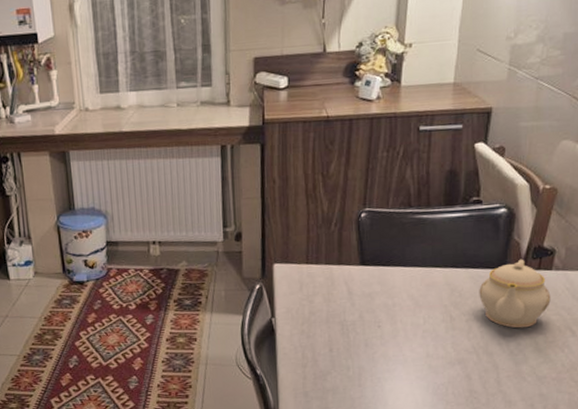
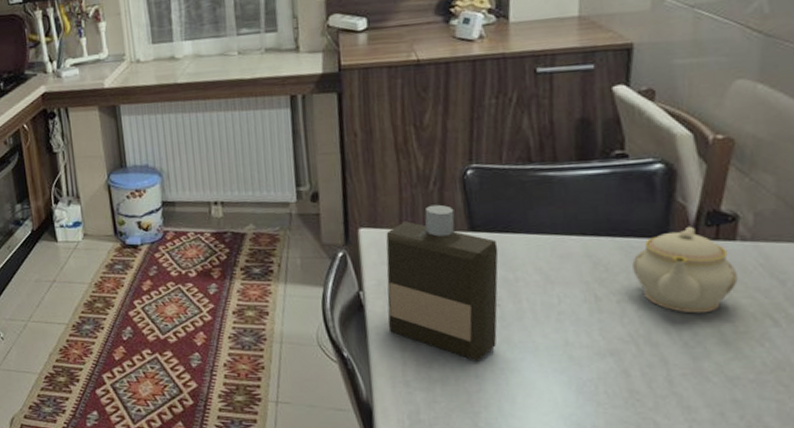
bottle: none [293,242,382,373] -> present [386,204,499,362]

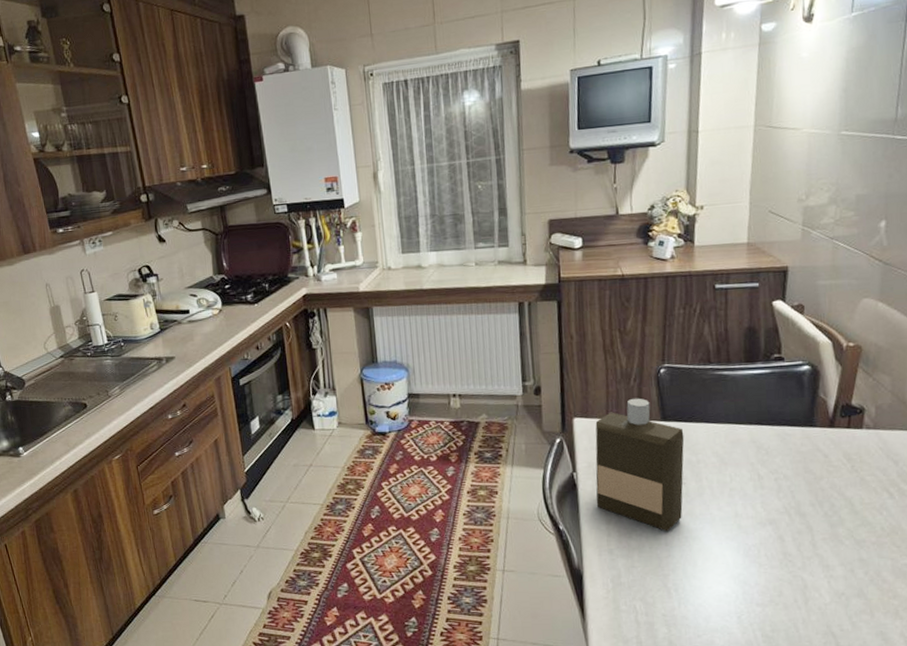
teapot: present [632,226,738,314] -> none [786,417,864,489]

